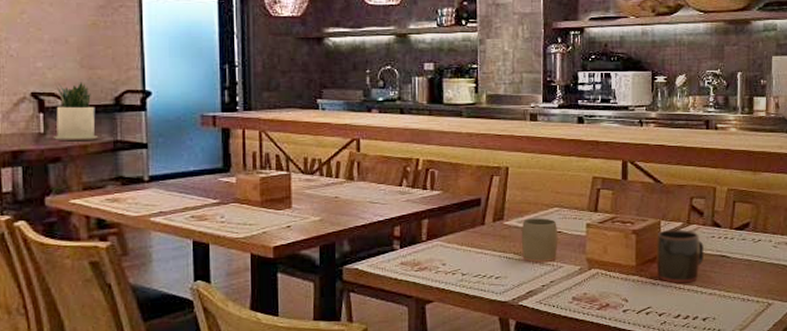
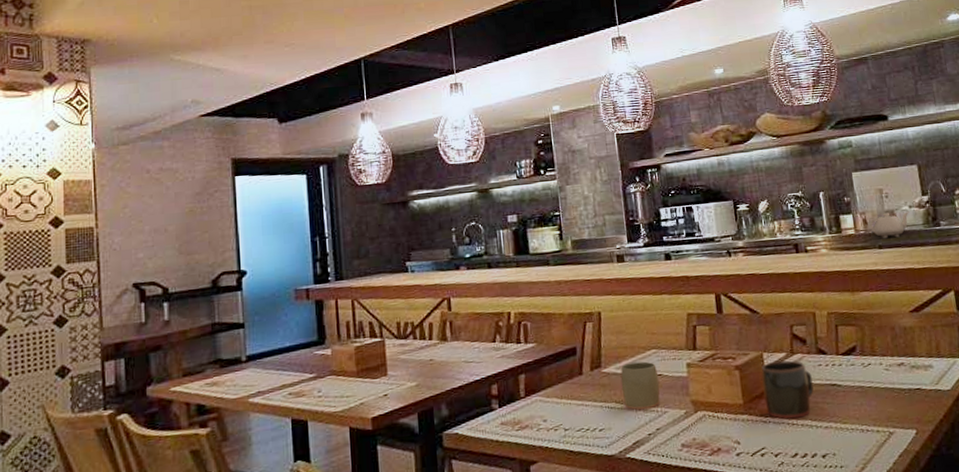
planter: present [52,82,99,142] -> none [153,268,197,330]

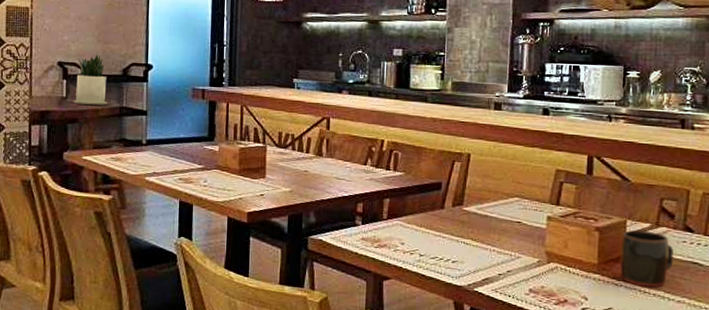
planter: none [153,268,197,330] -> present [72,54,108,106]
mug: present [620,361,660,410] -> none [479,206,518,251]

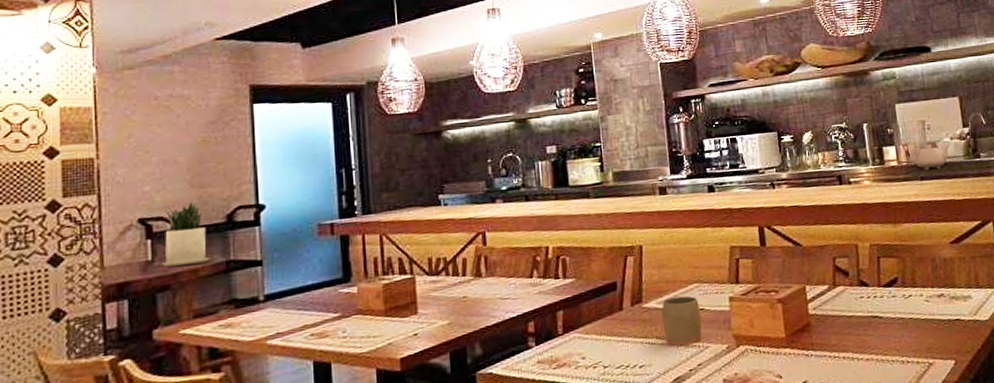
mug: none [479,206,518,251] -> present [661,296,702,345]
mug: present [620,230,675,287] -> none [803,293,856,352]

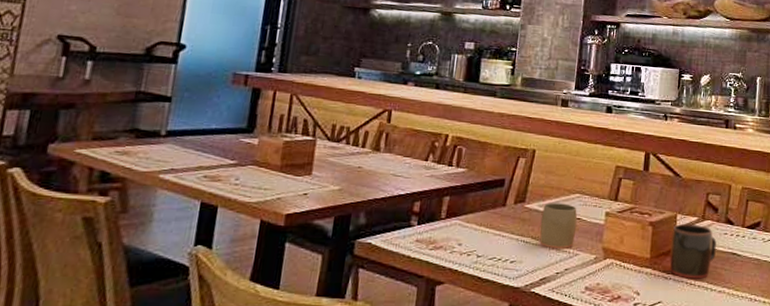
planter: present [161,202,210,268] -> none [71,28,124,90]
mug: none [803,293,856,352] -> present [670,224,717,279]

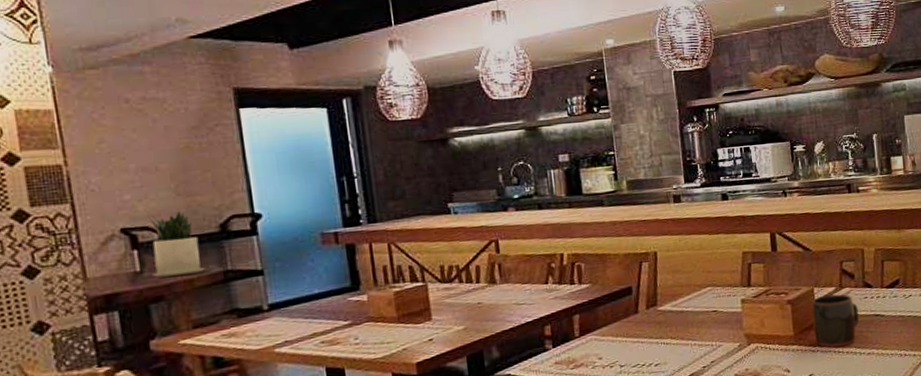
planter: none [71,28,124,90] -> present [149,211,206,279]
mug: present [539,203,578,248] -> none [676,299,715,345]

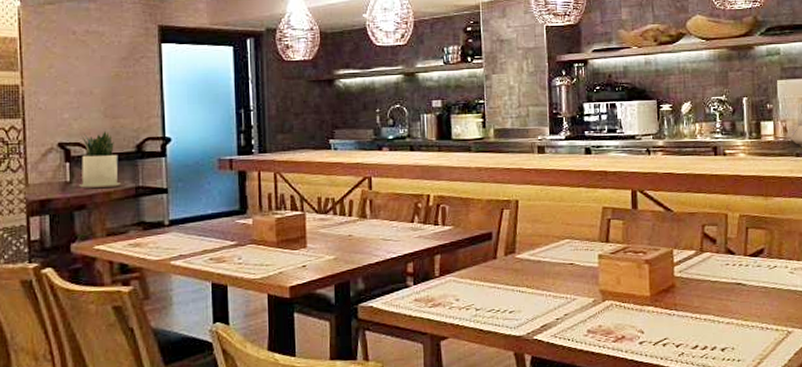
mug: present [811,294,859,347] -> none [670,258,720,313]

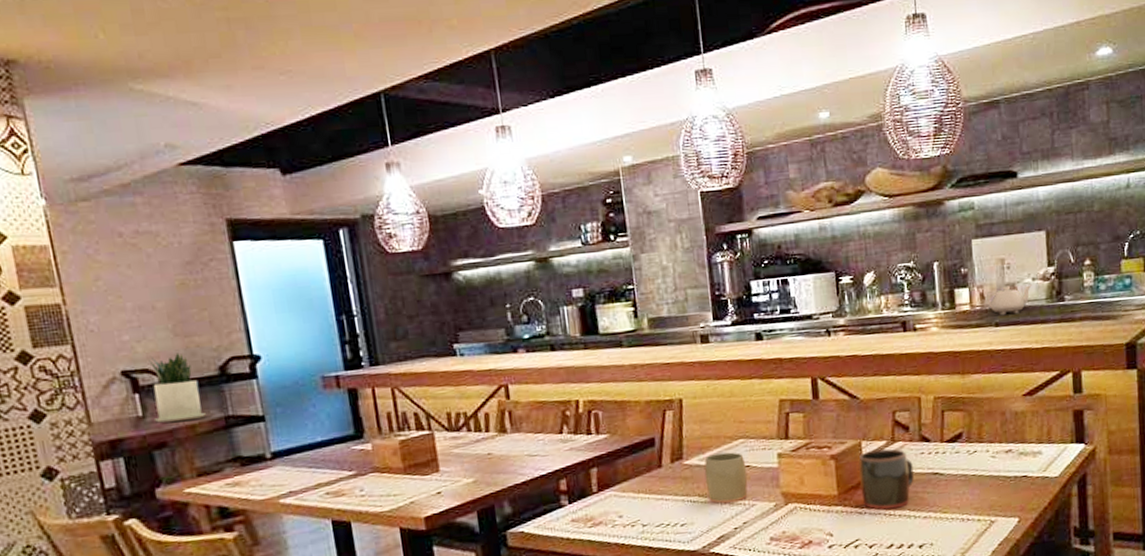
mug: none [533,250,571,295] -> present [704,452,748,503]
mug: none [670,258,720,313] -> present [858,448,915,509]

